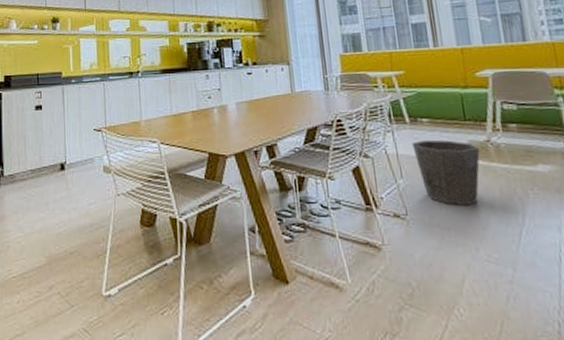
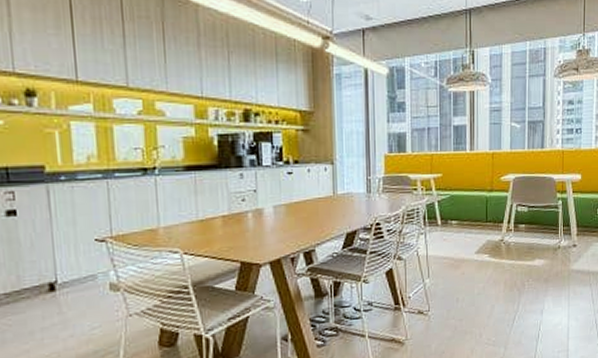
waste bin: present [412,139,480,205] -> none [441,240,495,299]

